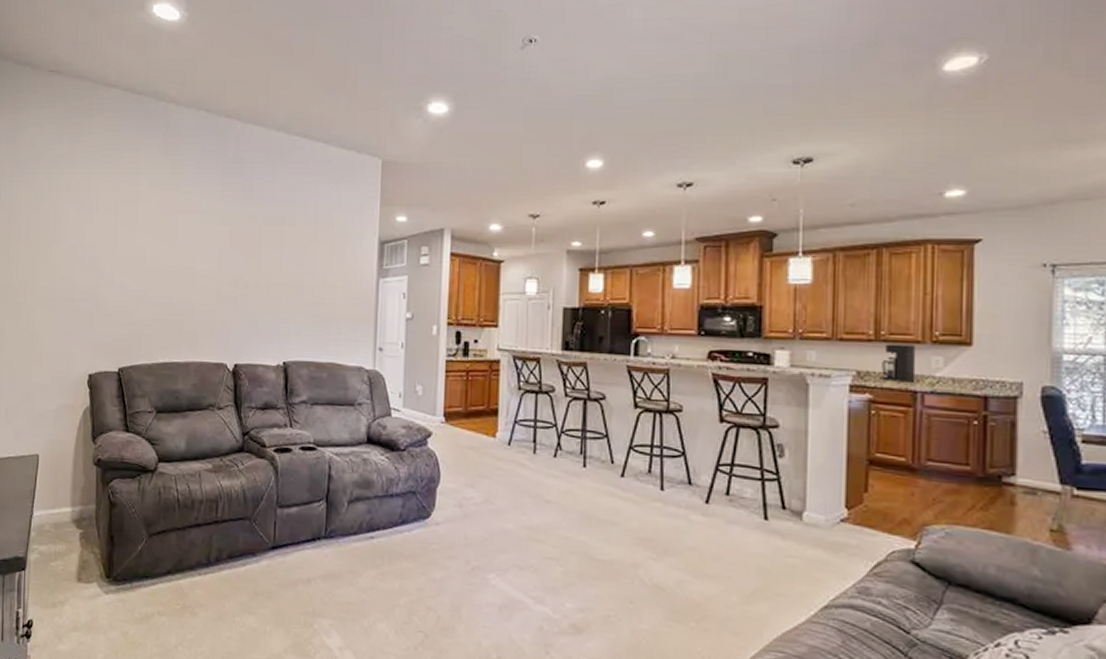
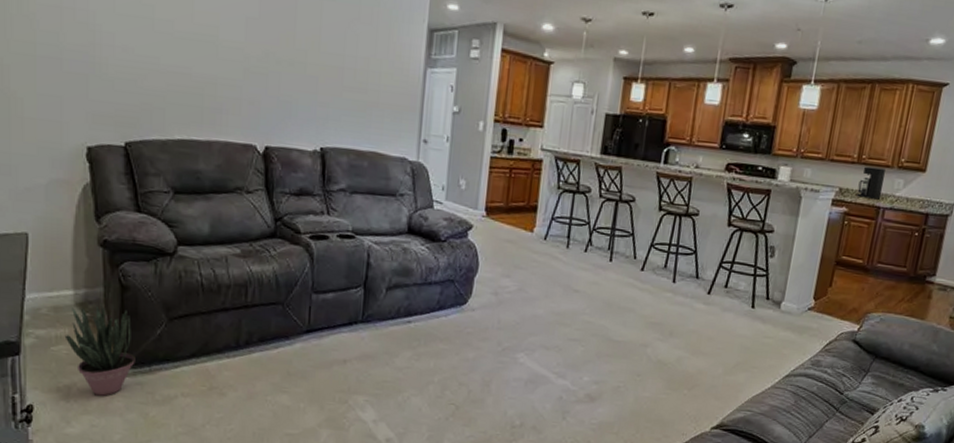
potted plant: none [62,518,119,613] -> present [64,301,136,396]

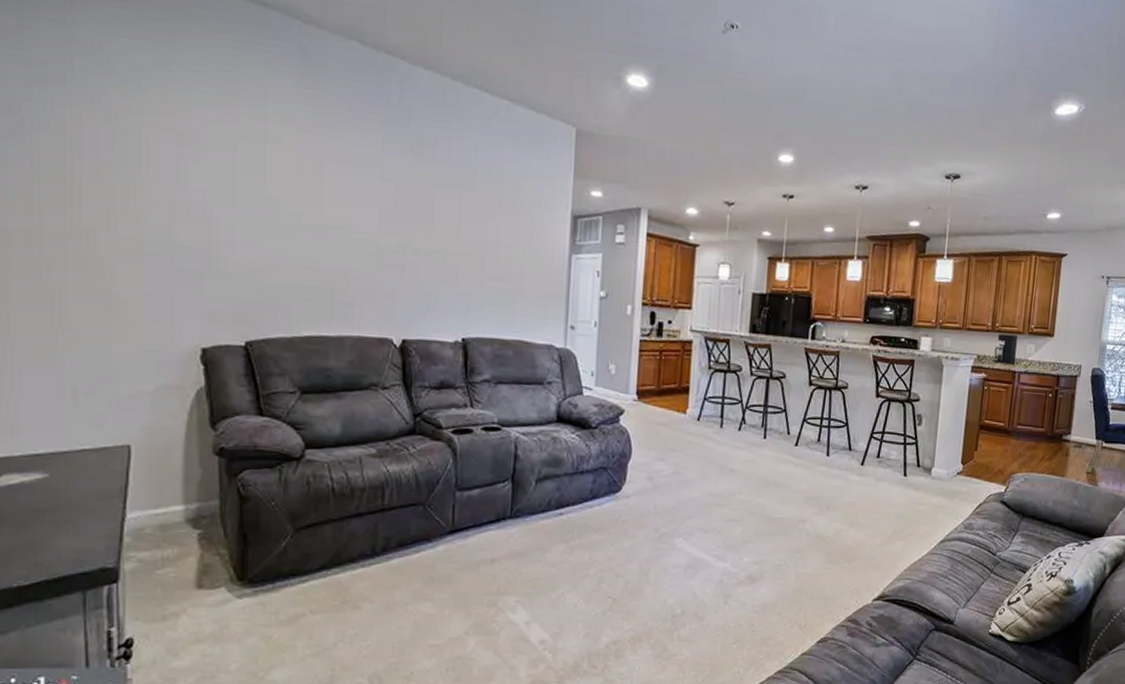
potted plant: present [64,301,136,396] -> none [172,515,256,621]

